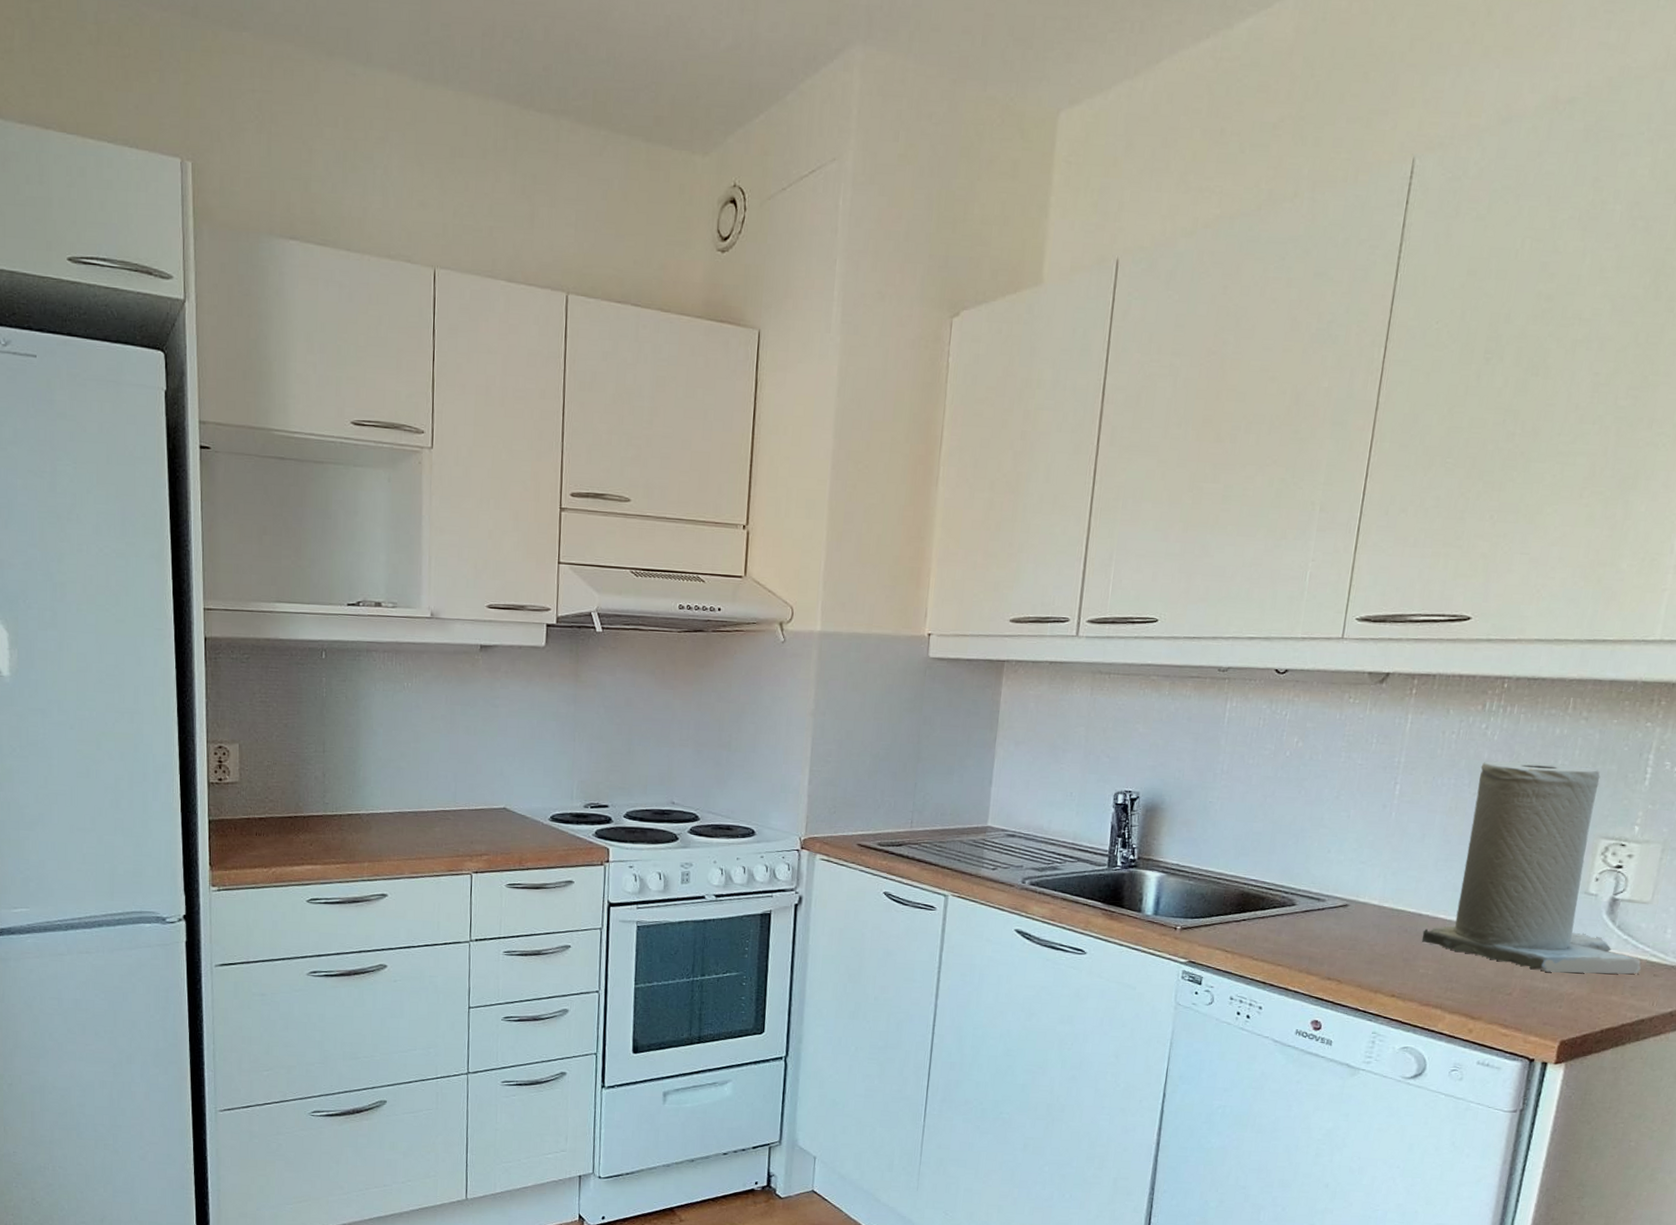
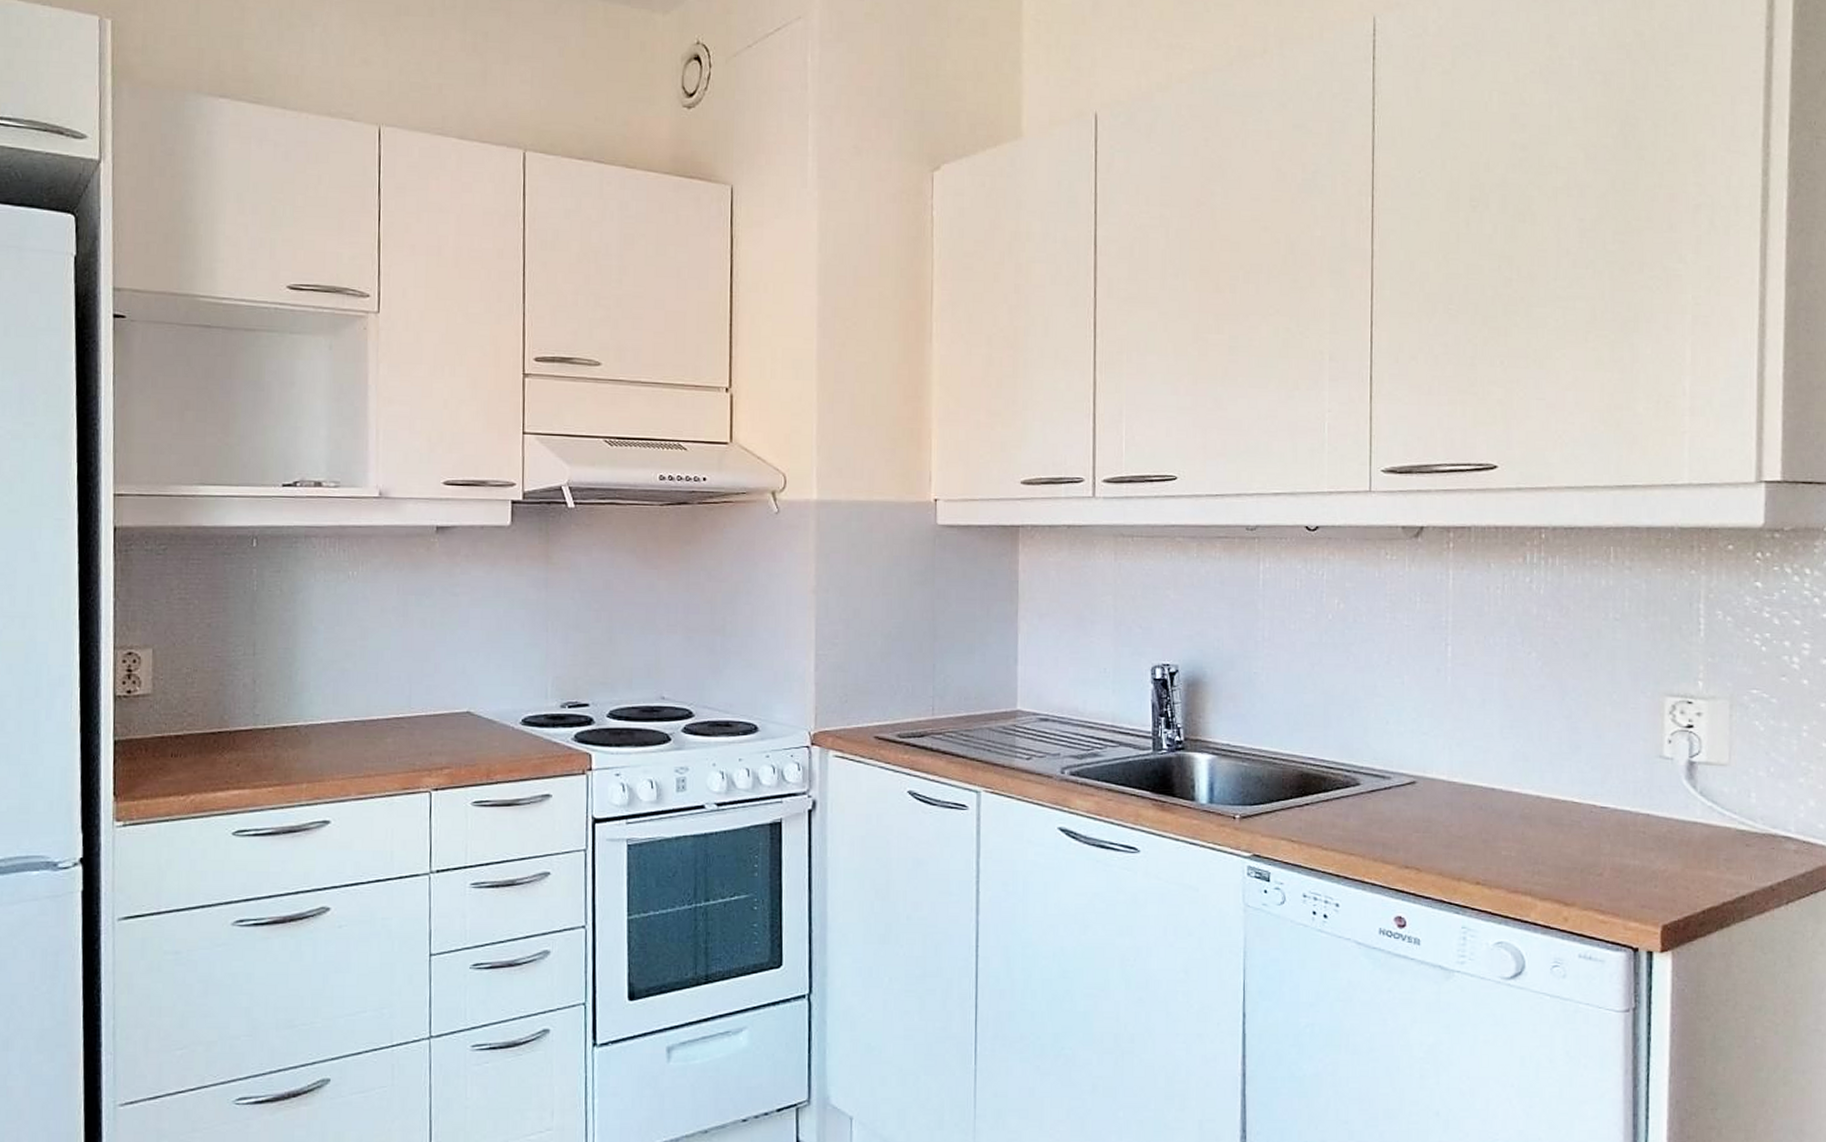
paper towel: present [1421,761,1642,975] -> none [1498,616,1731,847]

